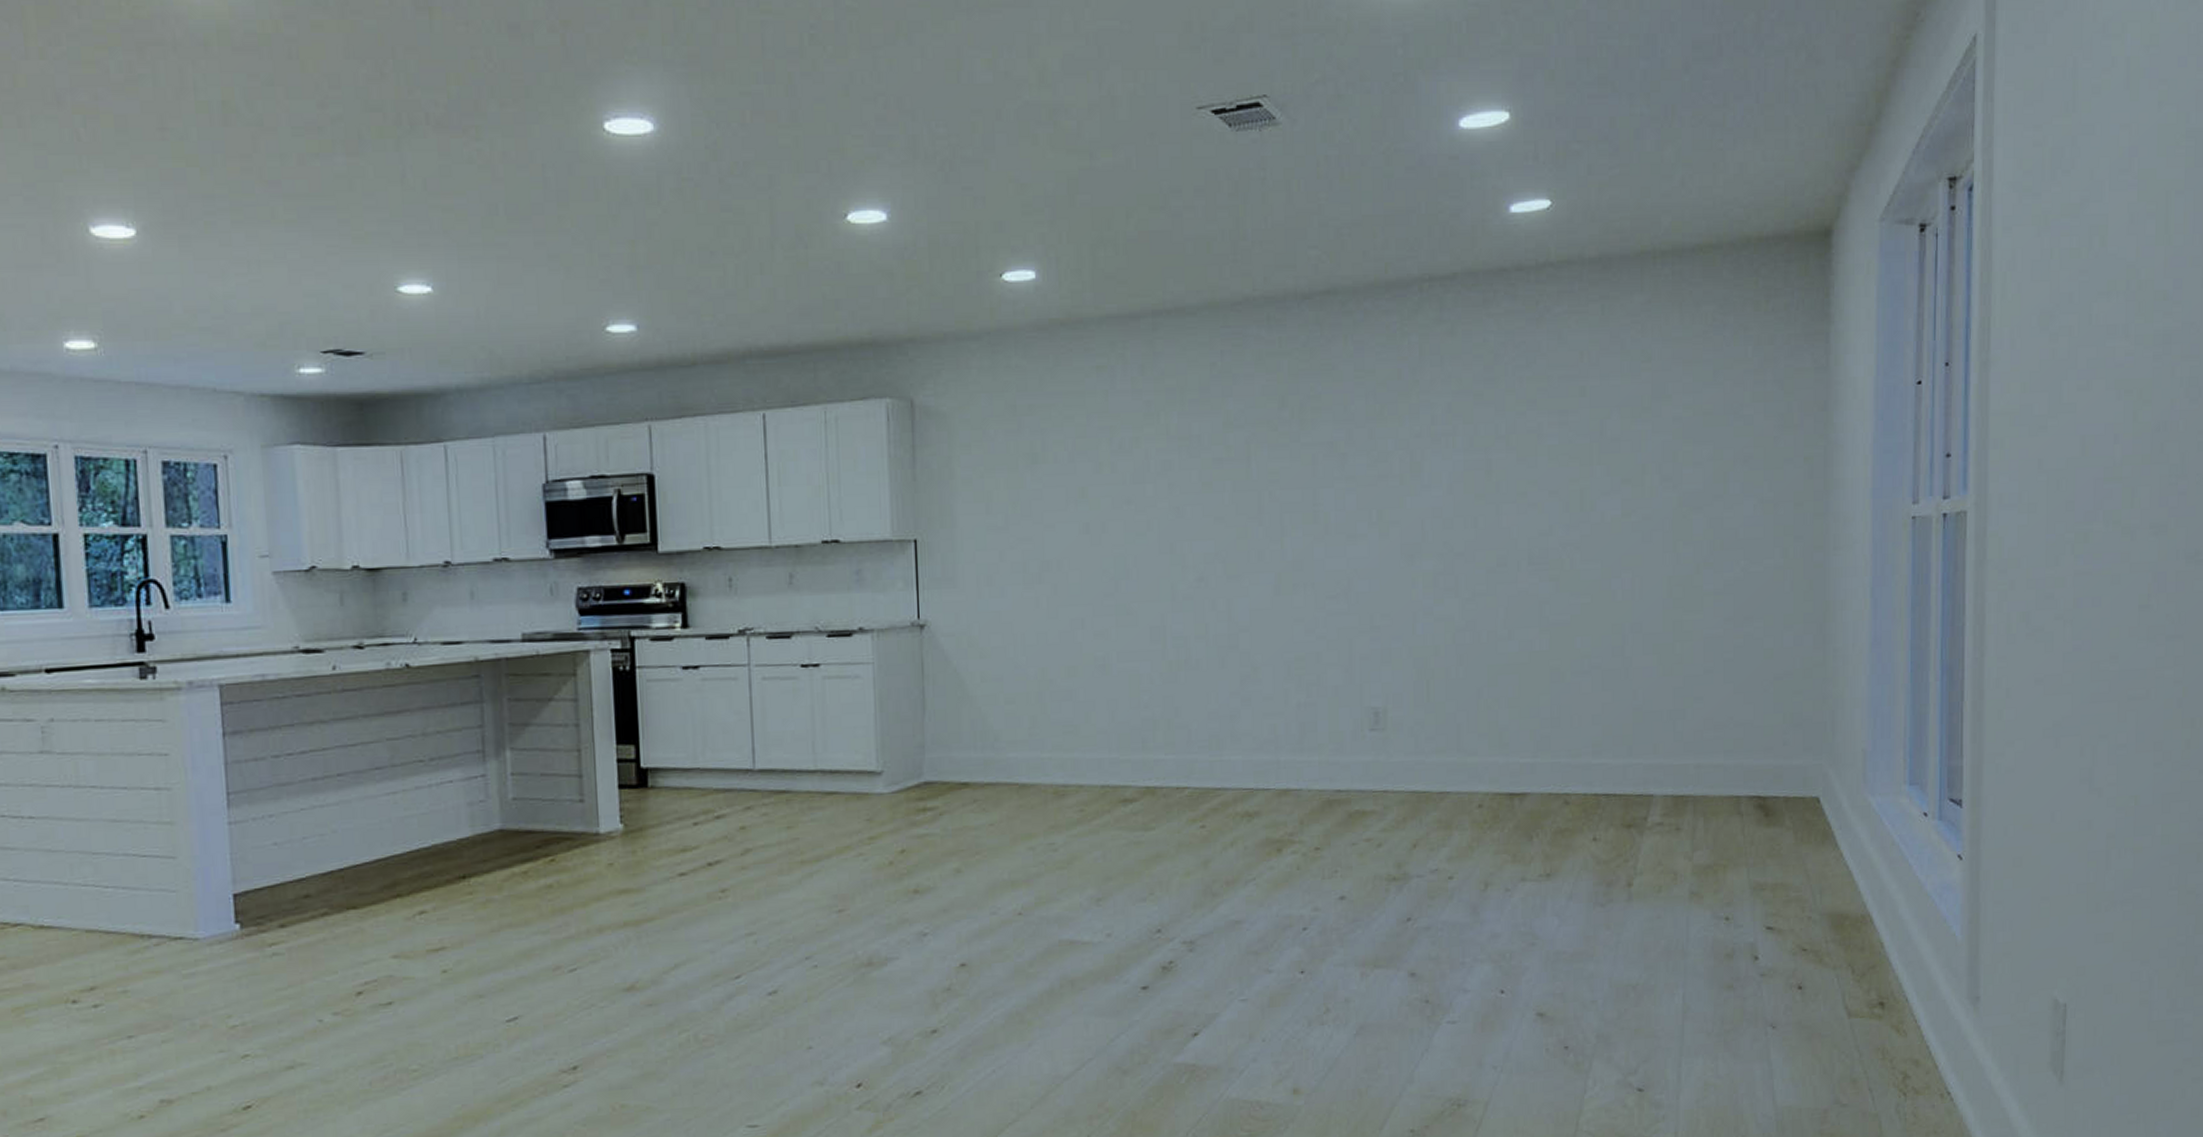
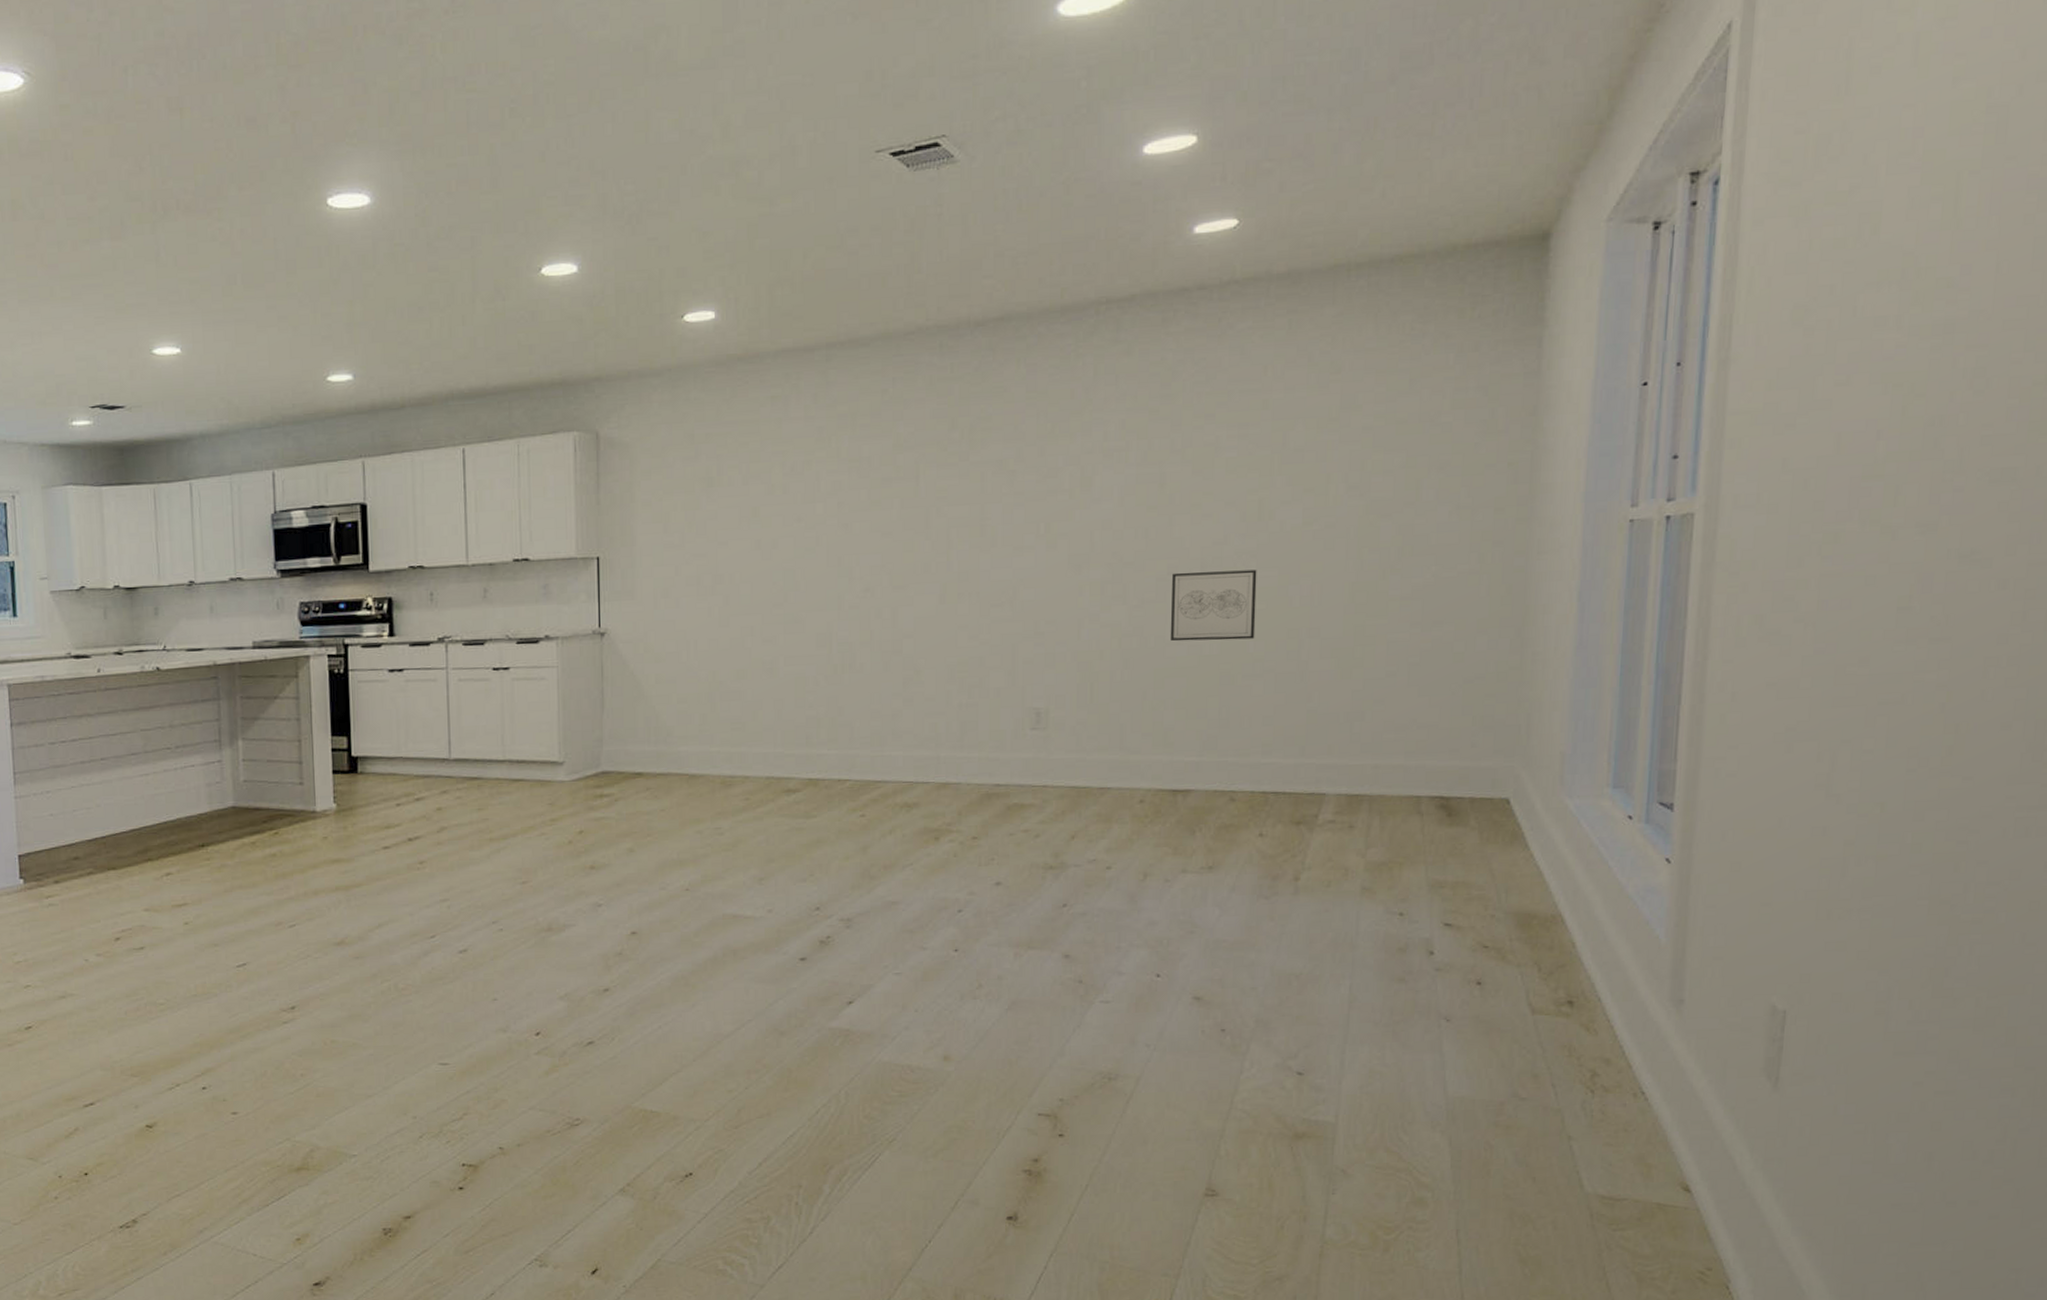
wall art: none [1501,562,1582,637] -> present [1170,569,1257,642]

